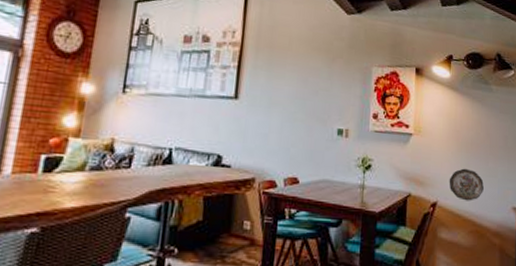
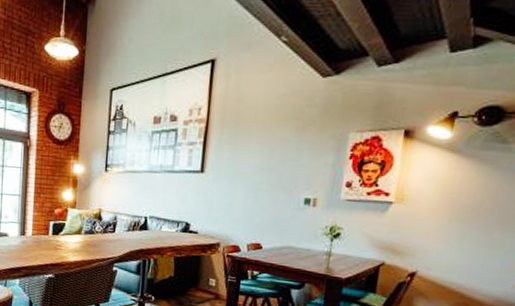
decorative plate: present [449,168,484,201] -> none [434,238,482,273]

